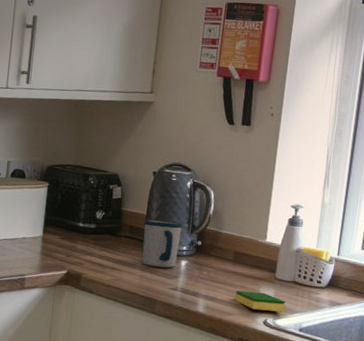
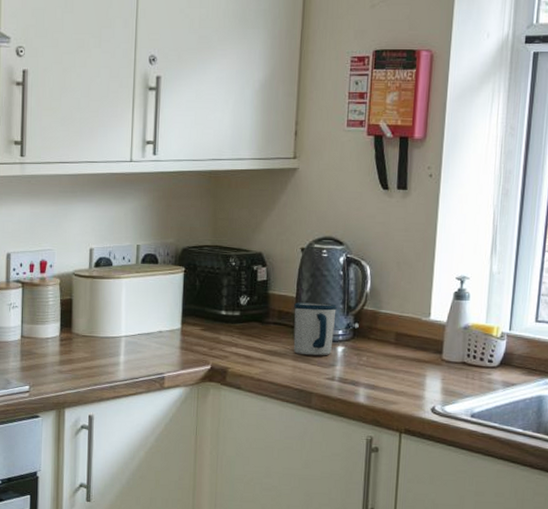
dish sponge: present [234,290,286,312] -> none [398,376,455,397]

